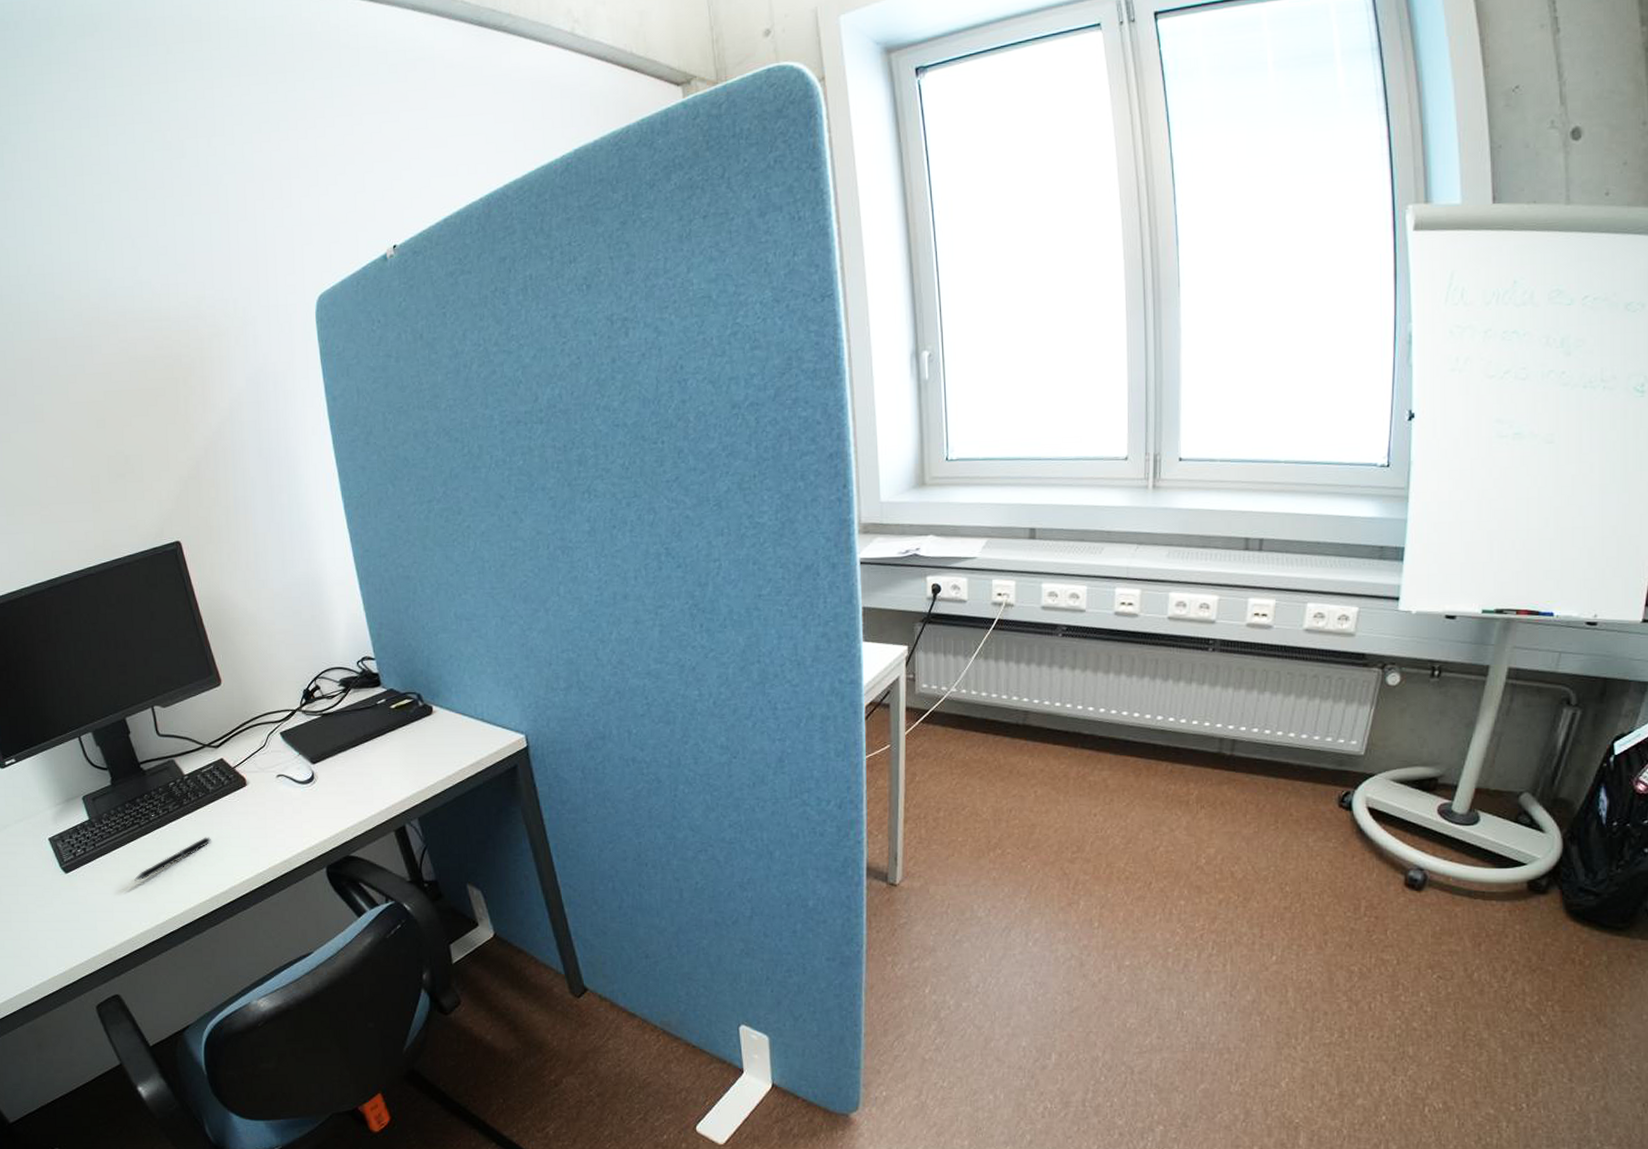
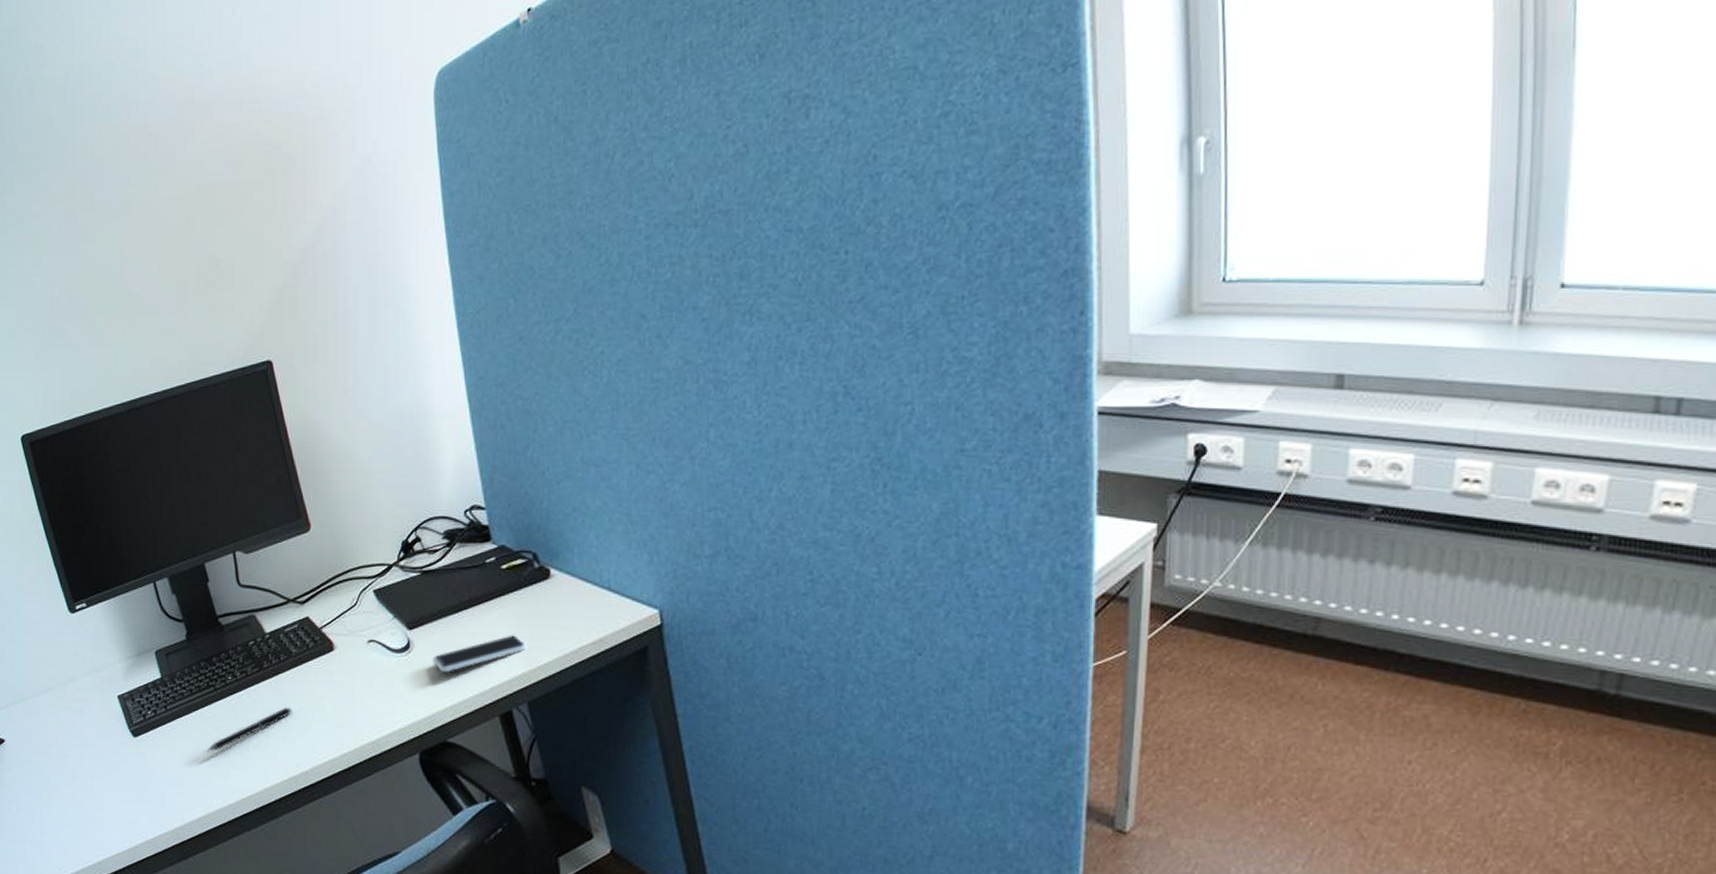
smartphone: none [334,763,416,798] -> present [433,635,527,672]

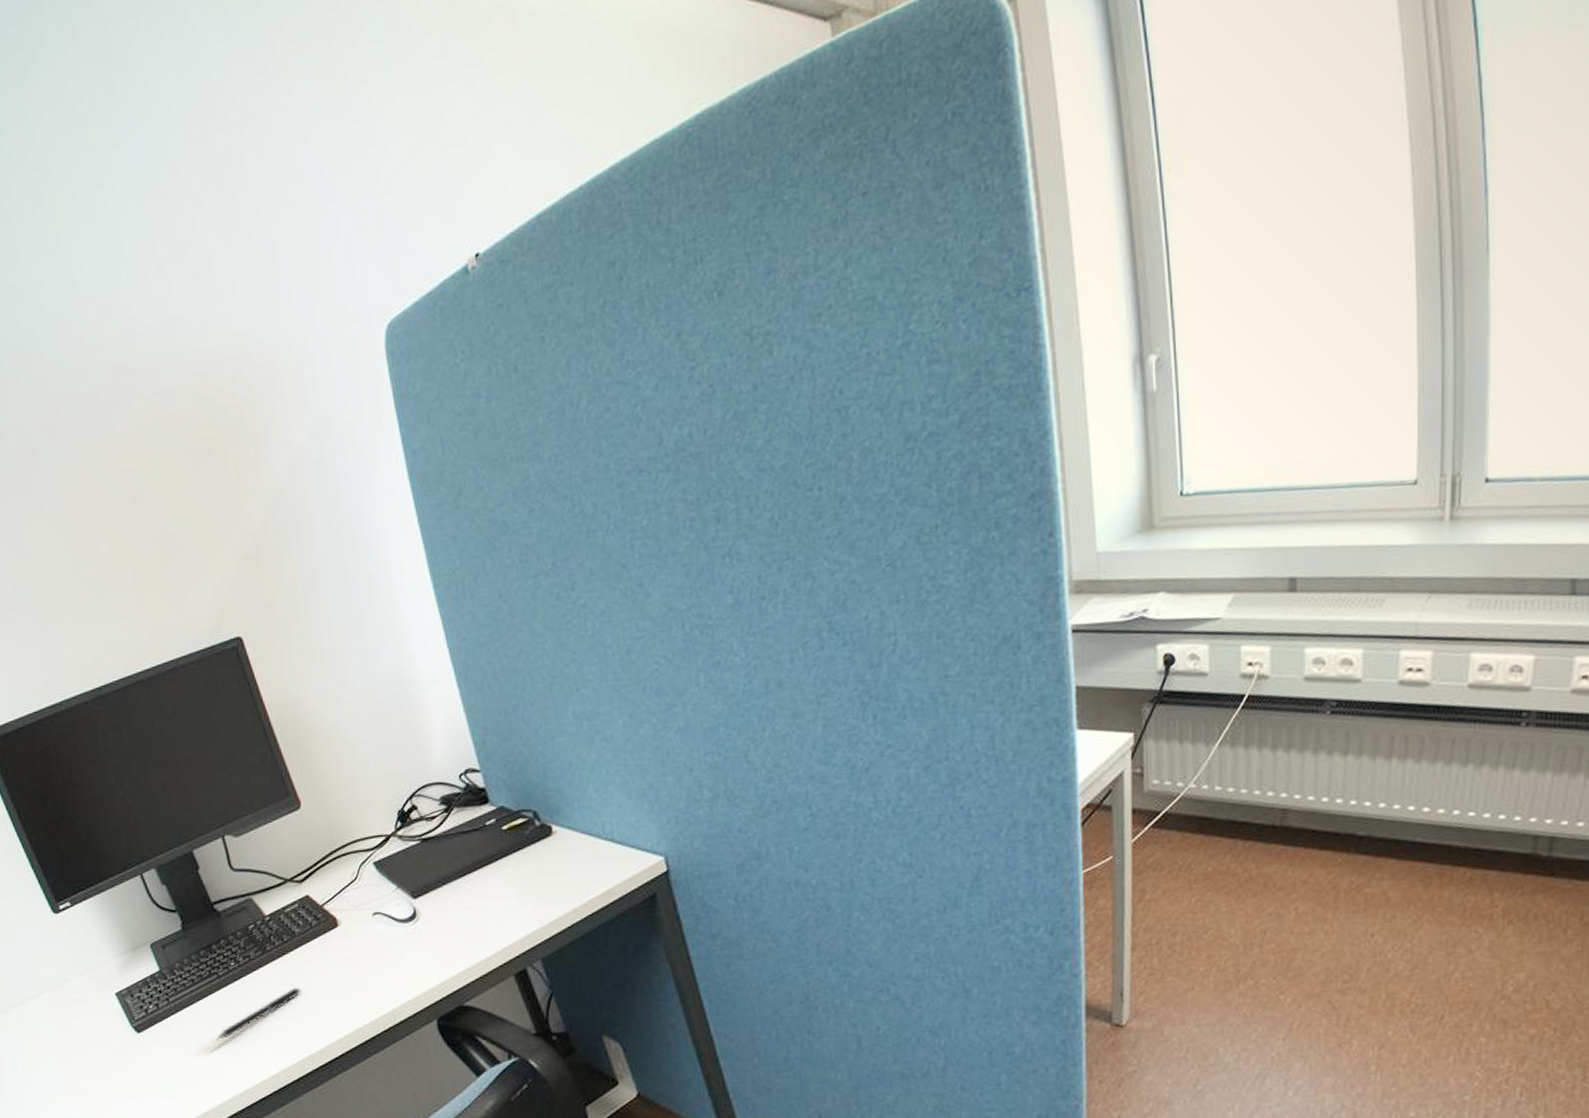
smartphone: present [433,635,527,672] -> none [441,894,536,938]

